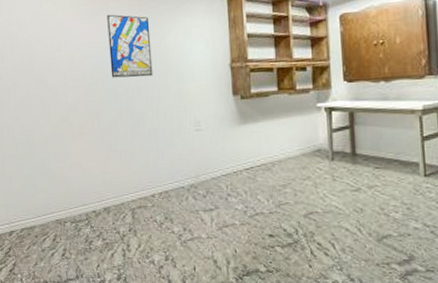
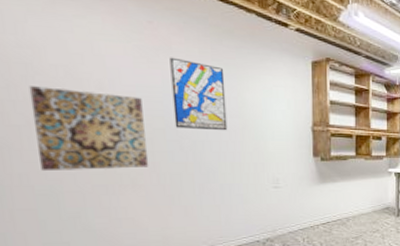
wall art: none [15,53,92,124] -> present [29,86,149,172]

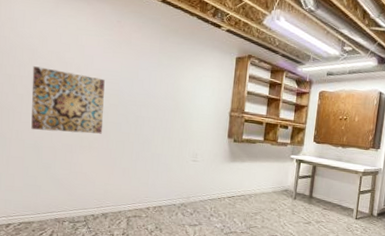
wall art: present [169,57,228,131] -> none [125,49,167,110]

